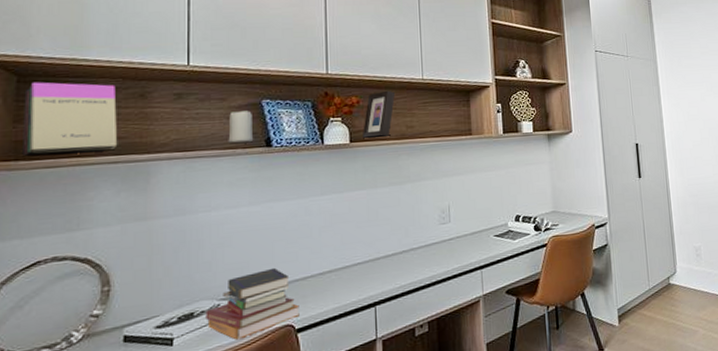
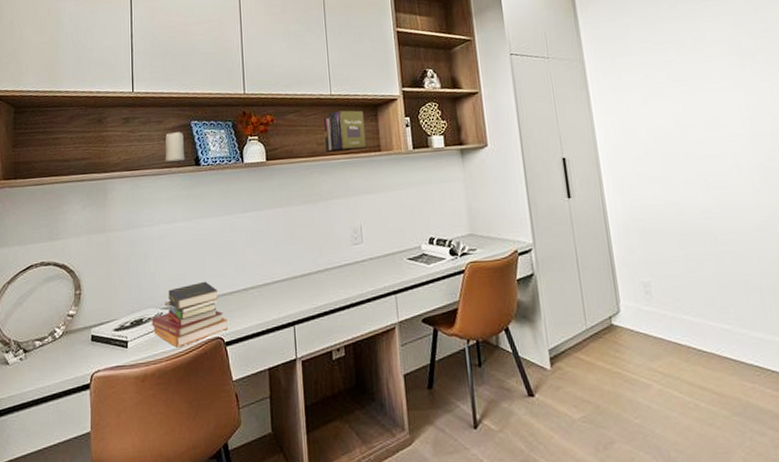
books: present [22,82,117,156] -> none [19,112,82,175]
picture frame: present [362,90,395,139] -> none [276,107,305,157]
books: none [414,95,457,134] -> present [323,110,366,151]

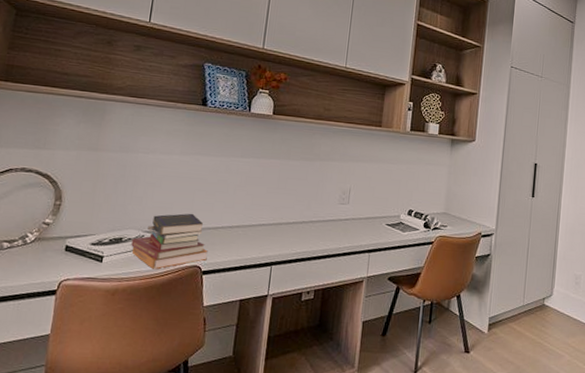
candle: present [165,132,185,164] -> none [171,69,195,100]
books: present [323,110,366,151] -> none [331,83,373,121]

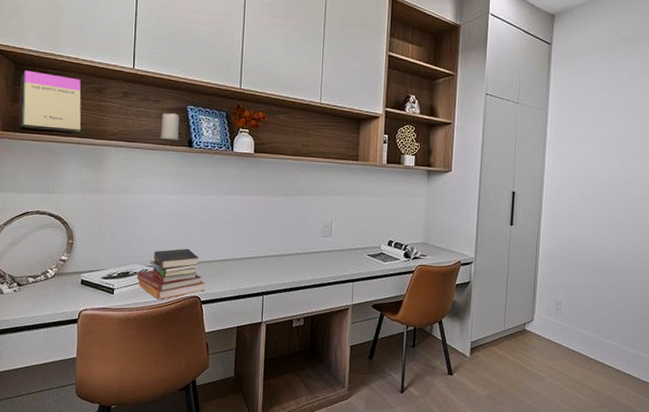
books: none [11,17,90,86] -> present [18,70,81,133]
candle: none [171,69,195,100] -> present [160,113,179,142]

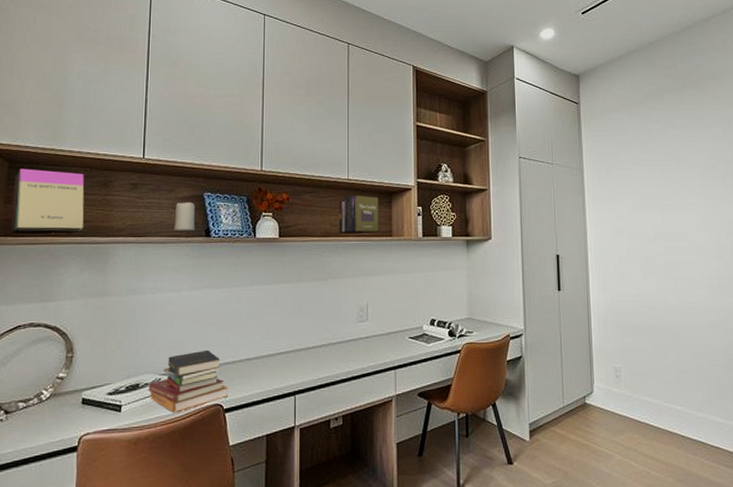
books: none [309,119,348,156] -> present [339,195,379,233]

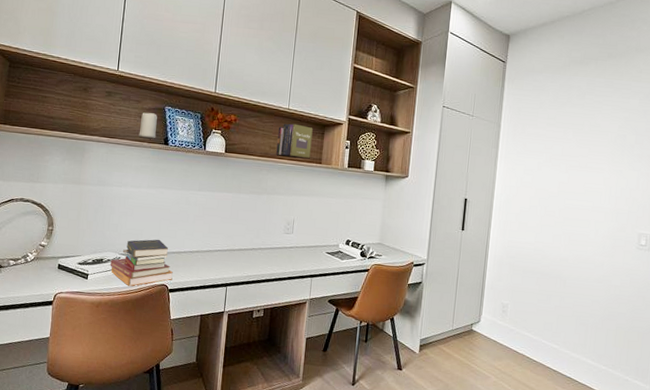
books: present [10,168,85,234] -> none [8,68,69,128]

